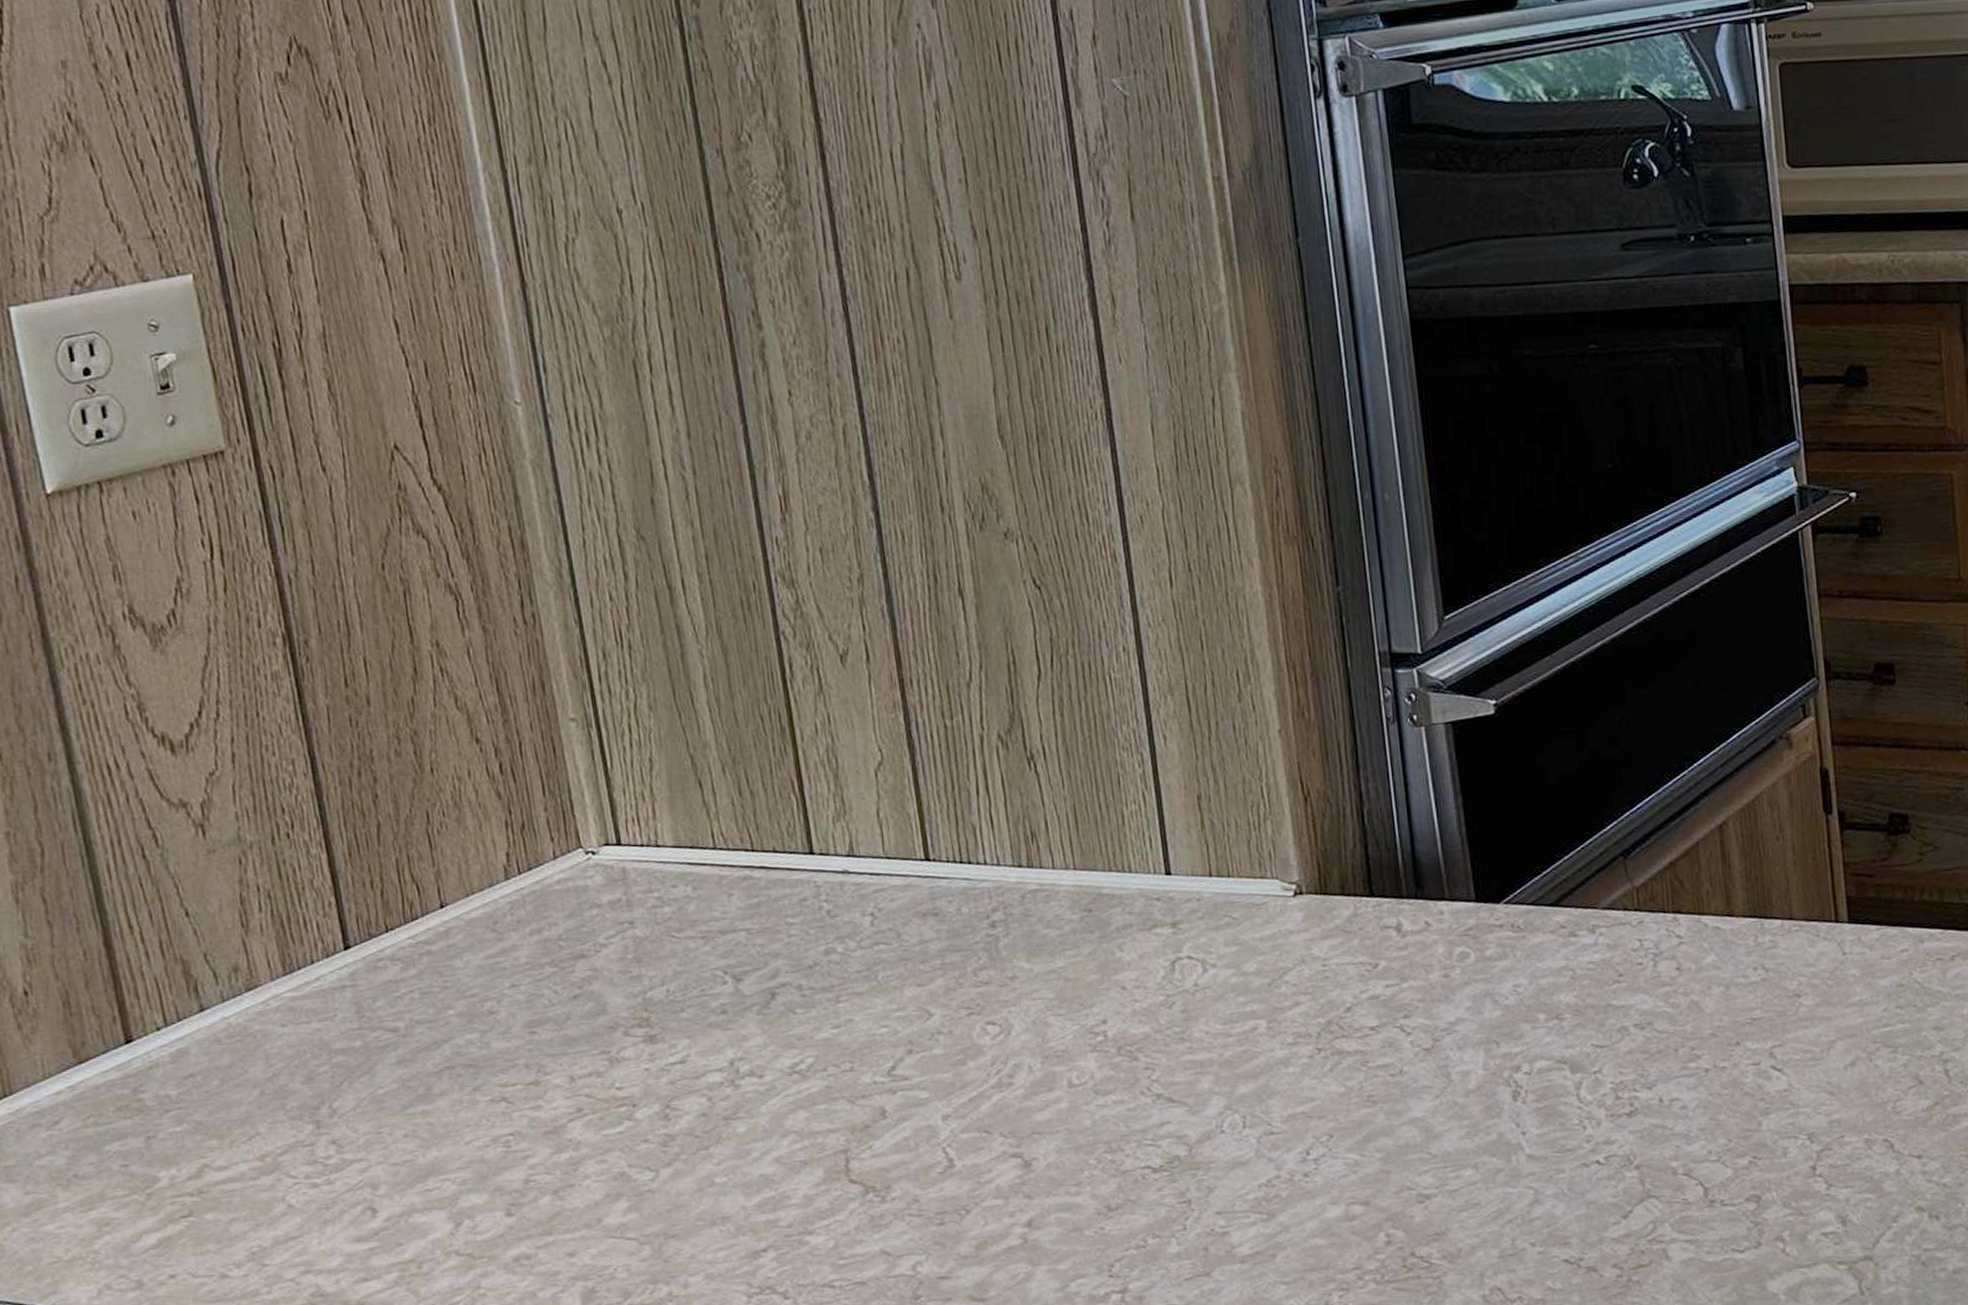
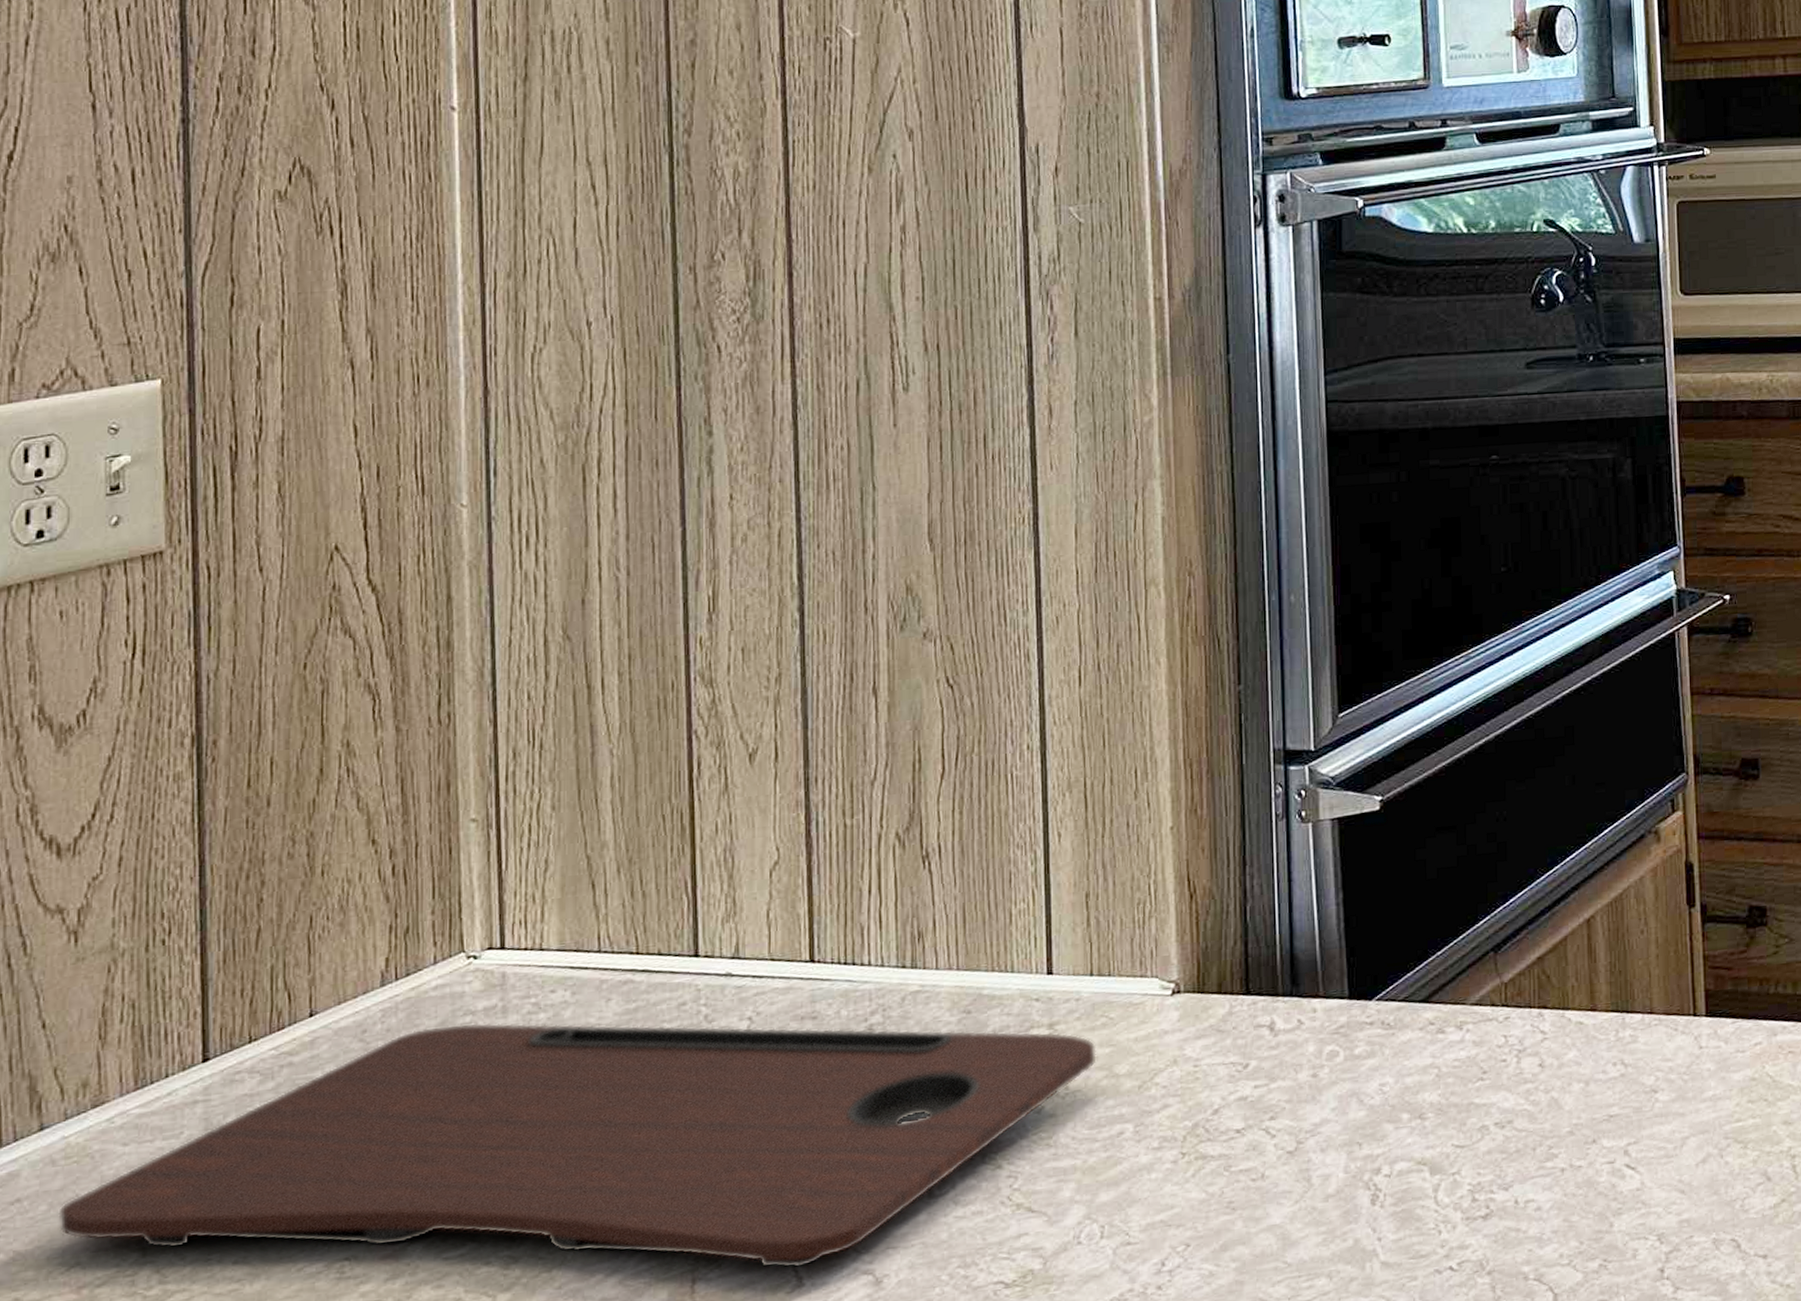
cutting board: none [231,915,1224,1151] -> present [58,1022,1096,1269]

